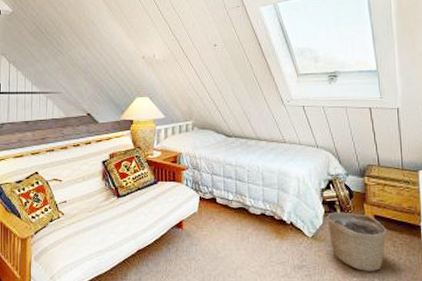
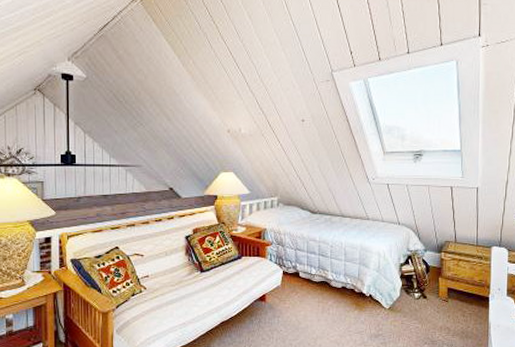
basket: present [326,212,386,271] -> none [403,285,458,339]

